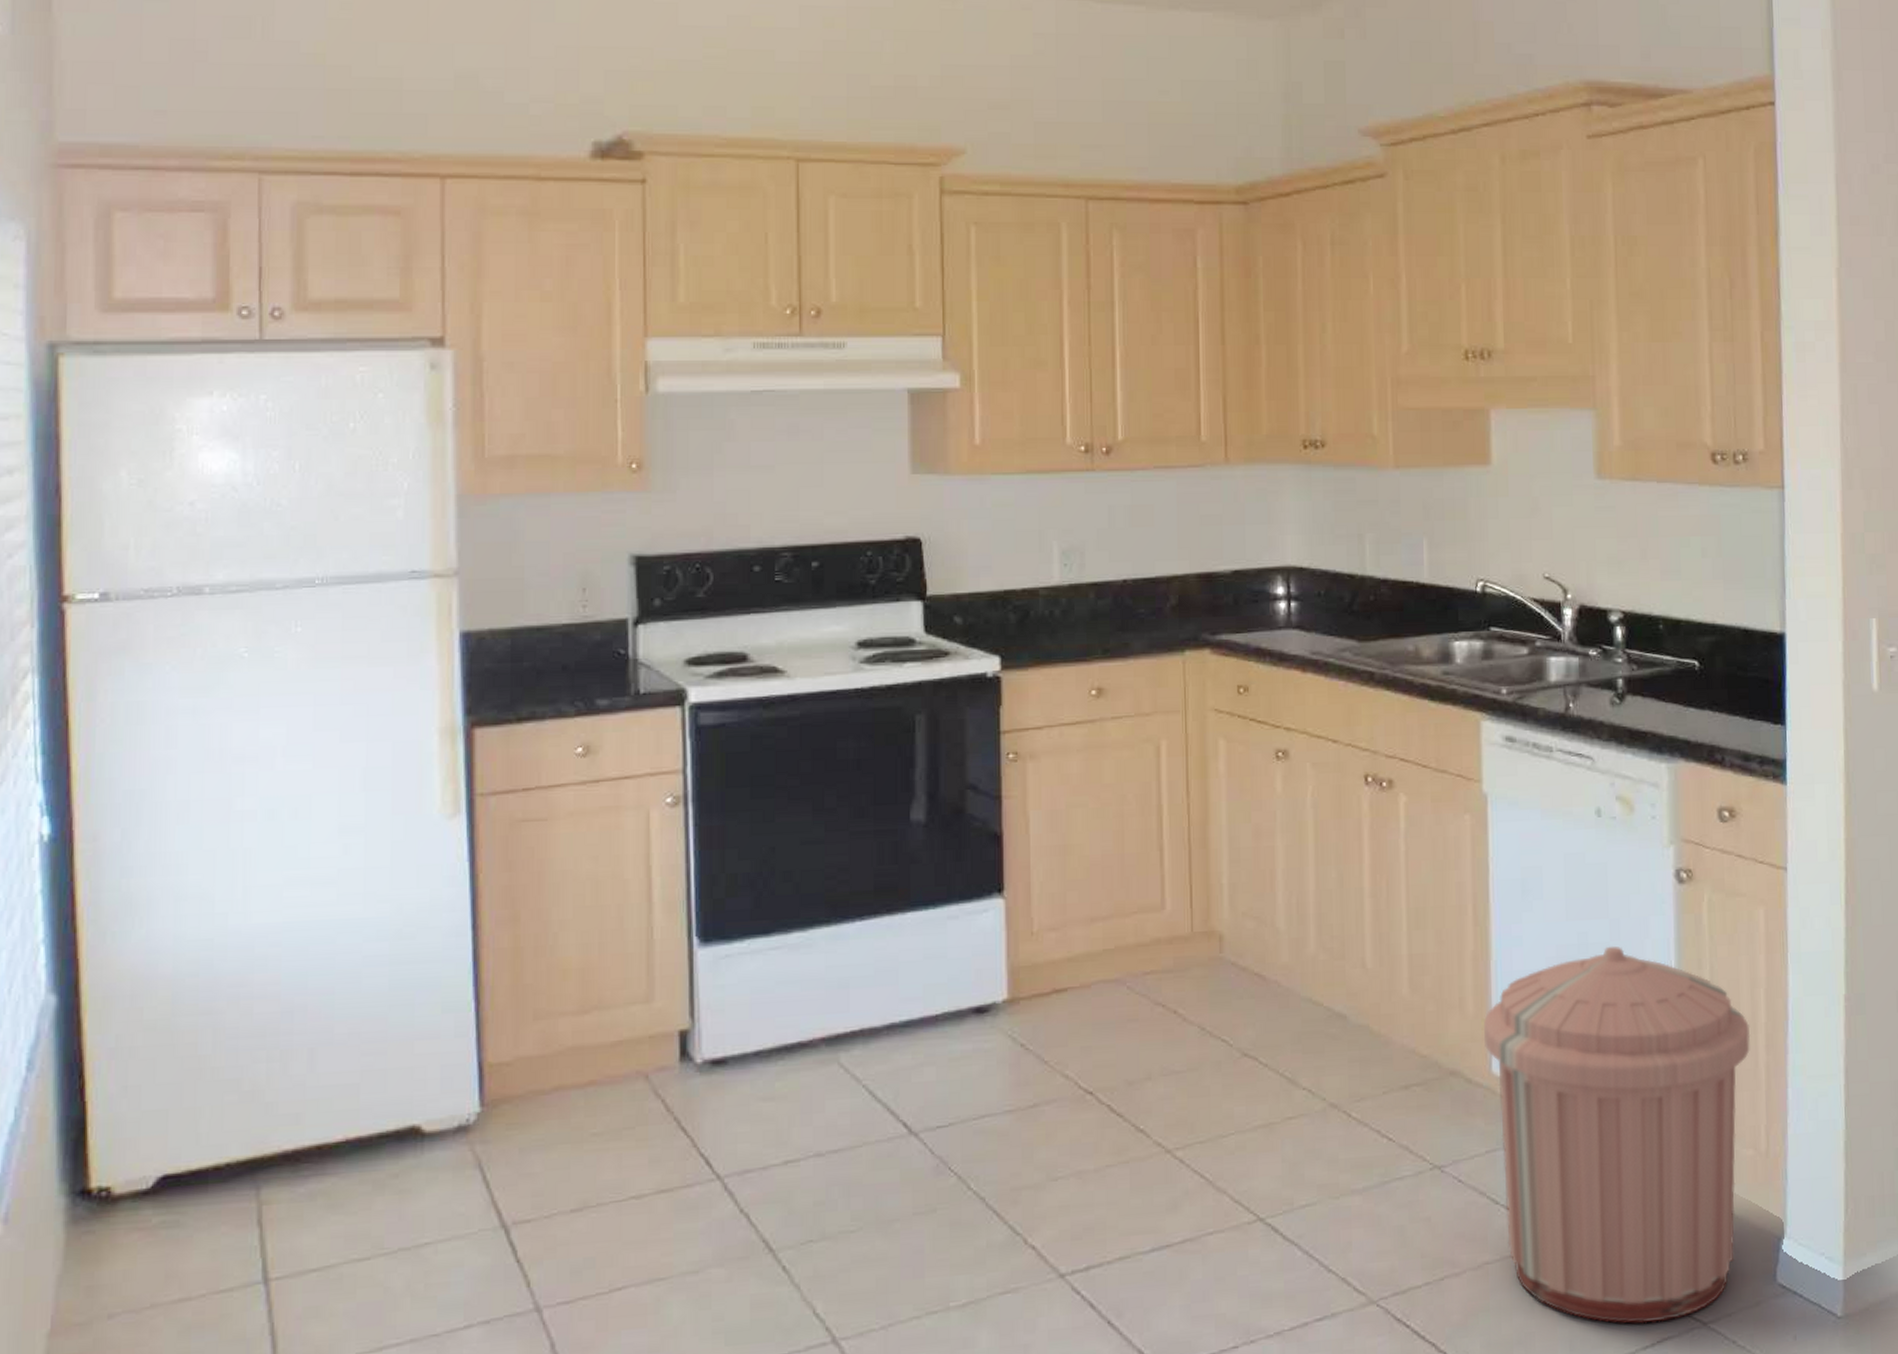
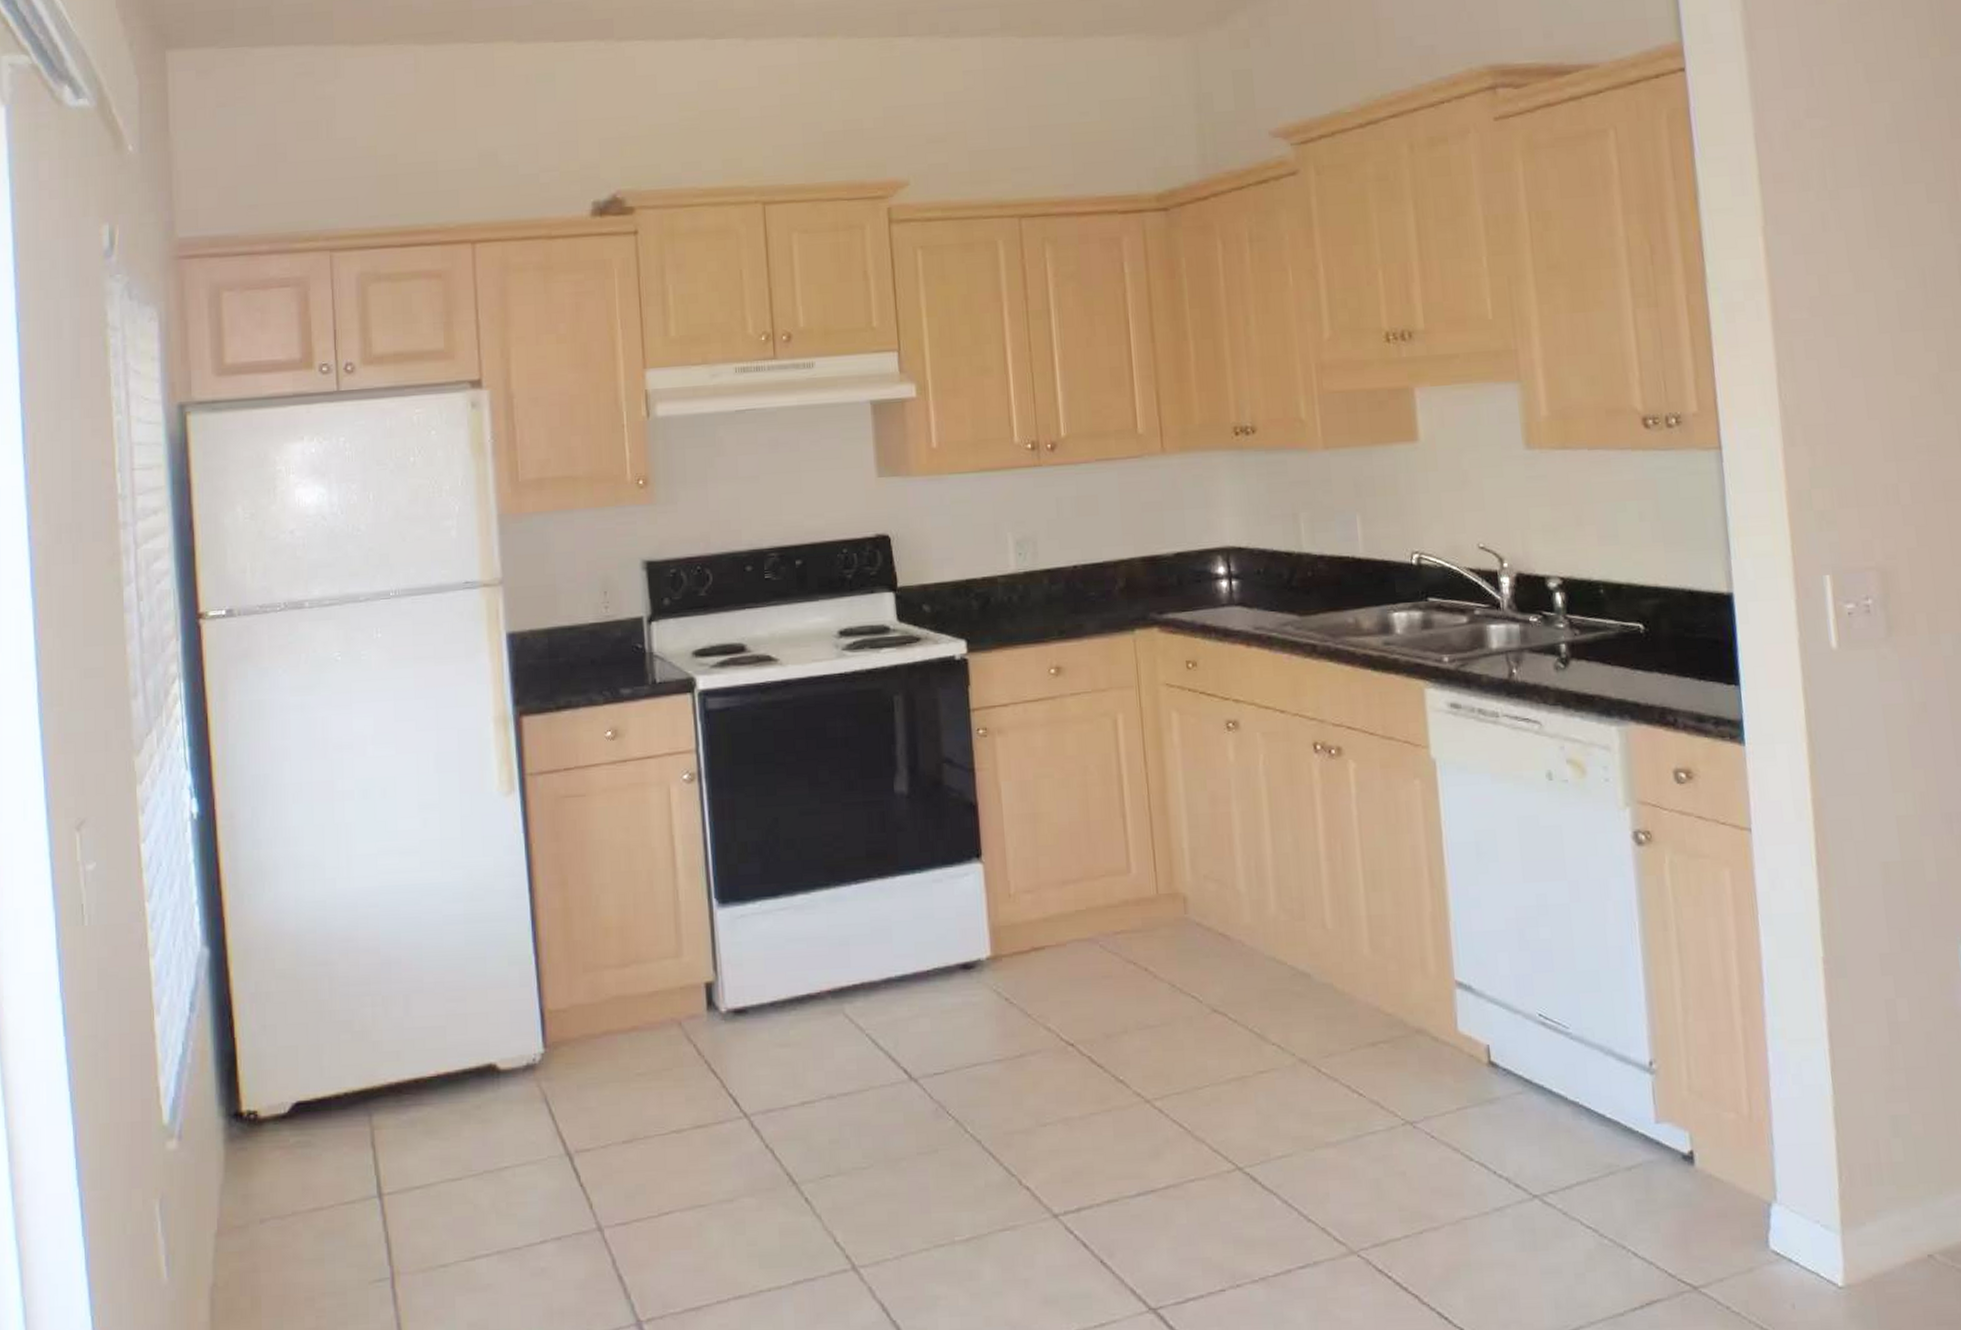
trash can: present [1484,945,1751,1324] -> none [1447,907,1725,1285]

